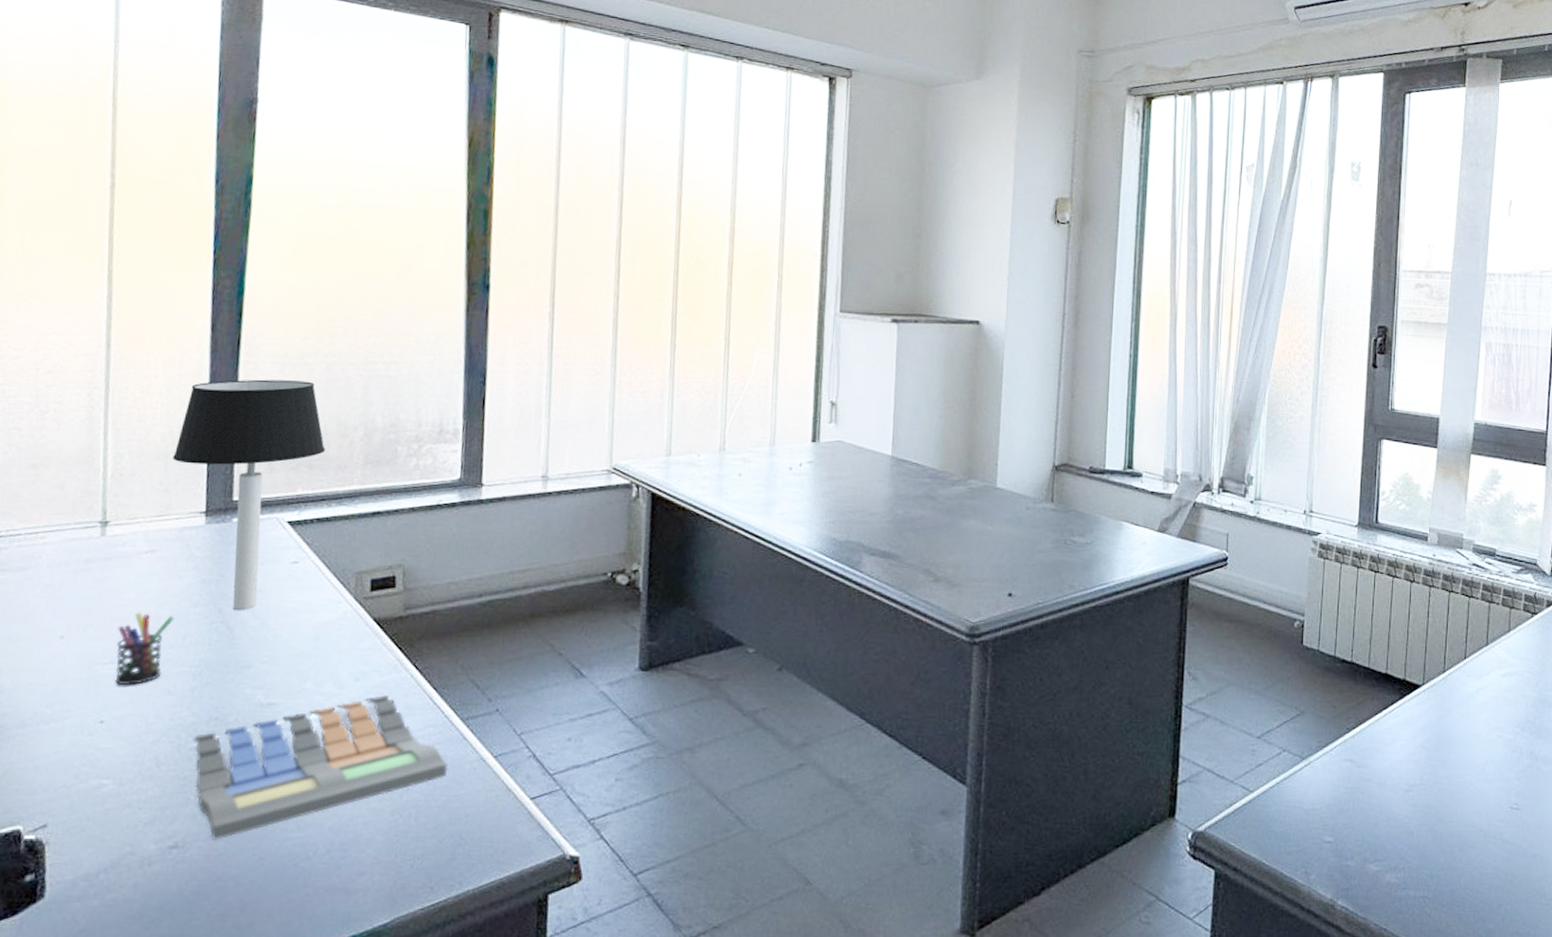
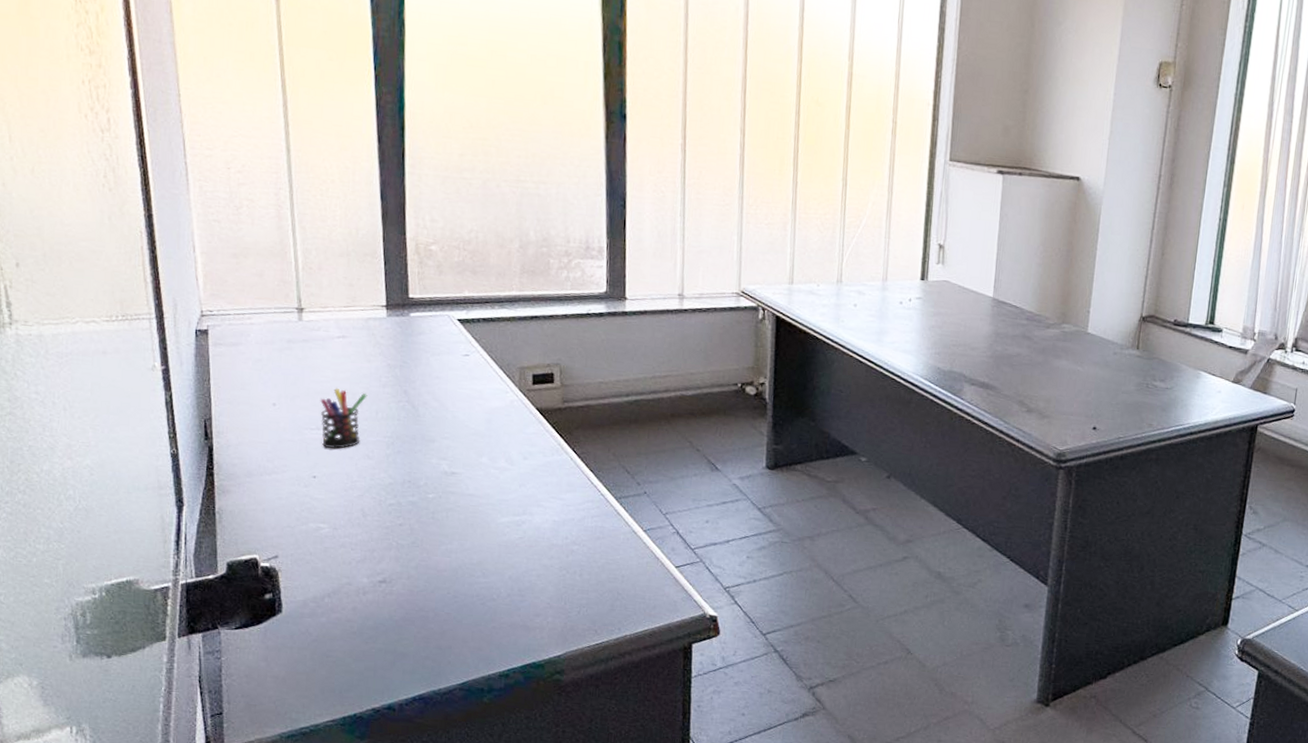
table lamp: present [172,379,325,611] -> none [354,189,486,393]
keyboard: present [195,695,448,840] -> none [393,472,606,579]

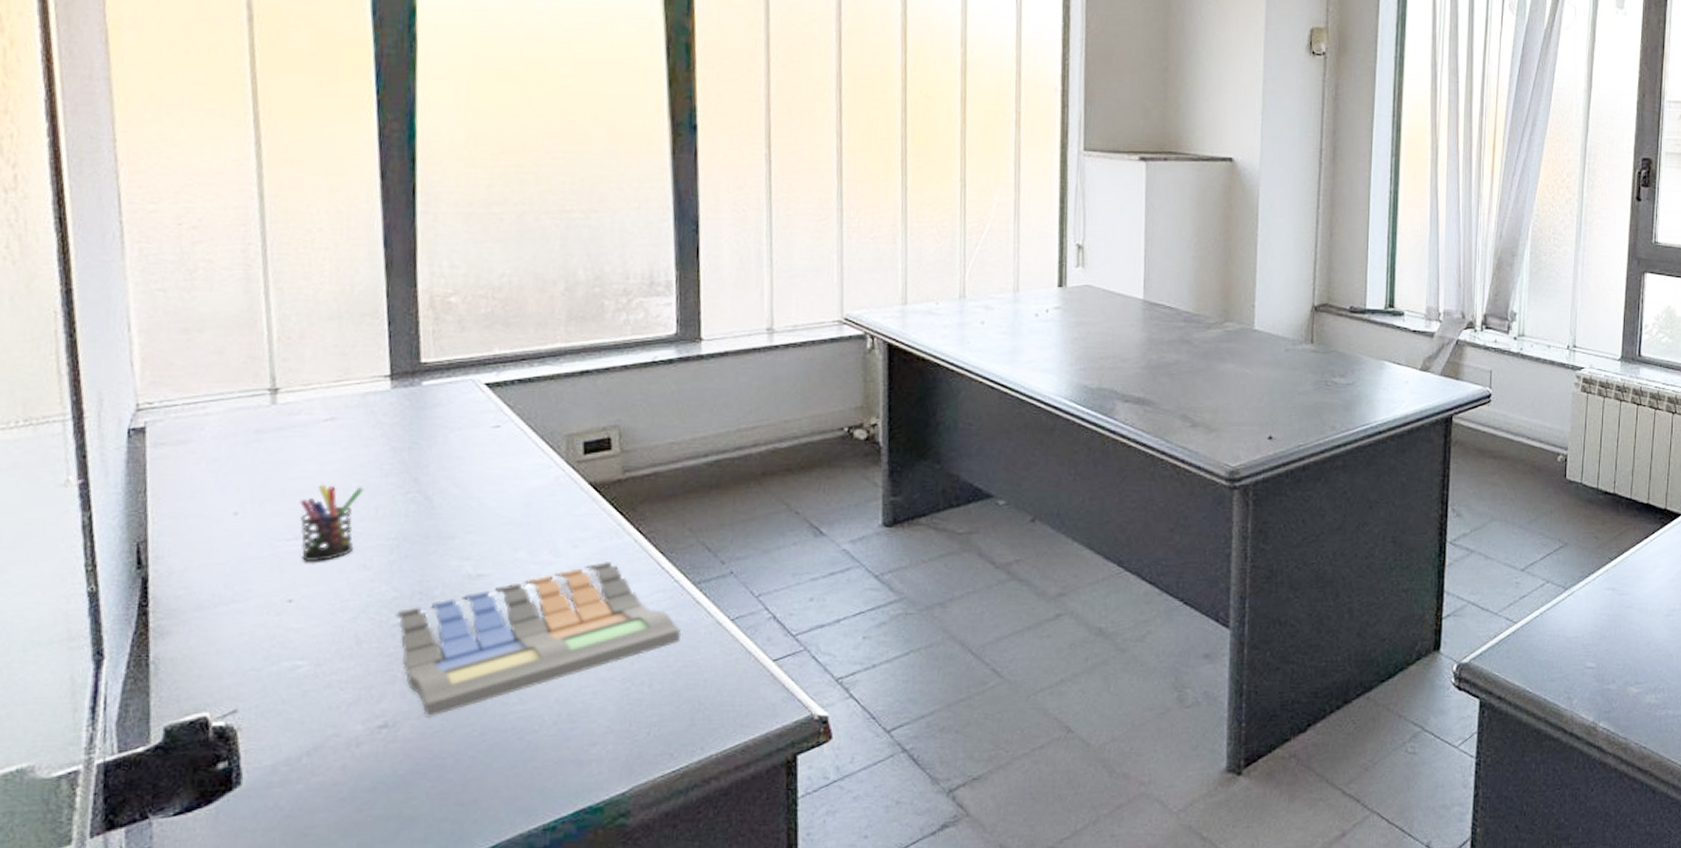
keyboard: none [393,472,606,579] -> present [398,562,682,718]

